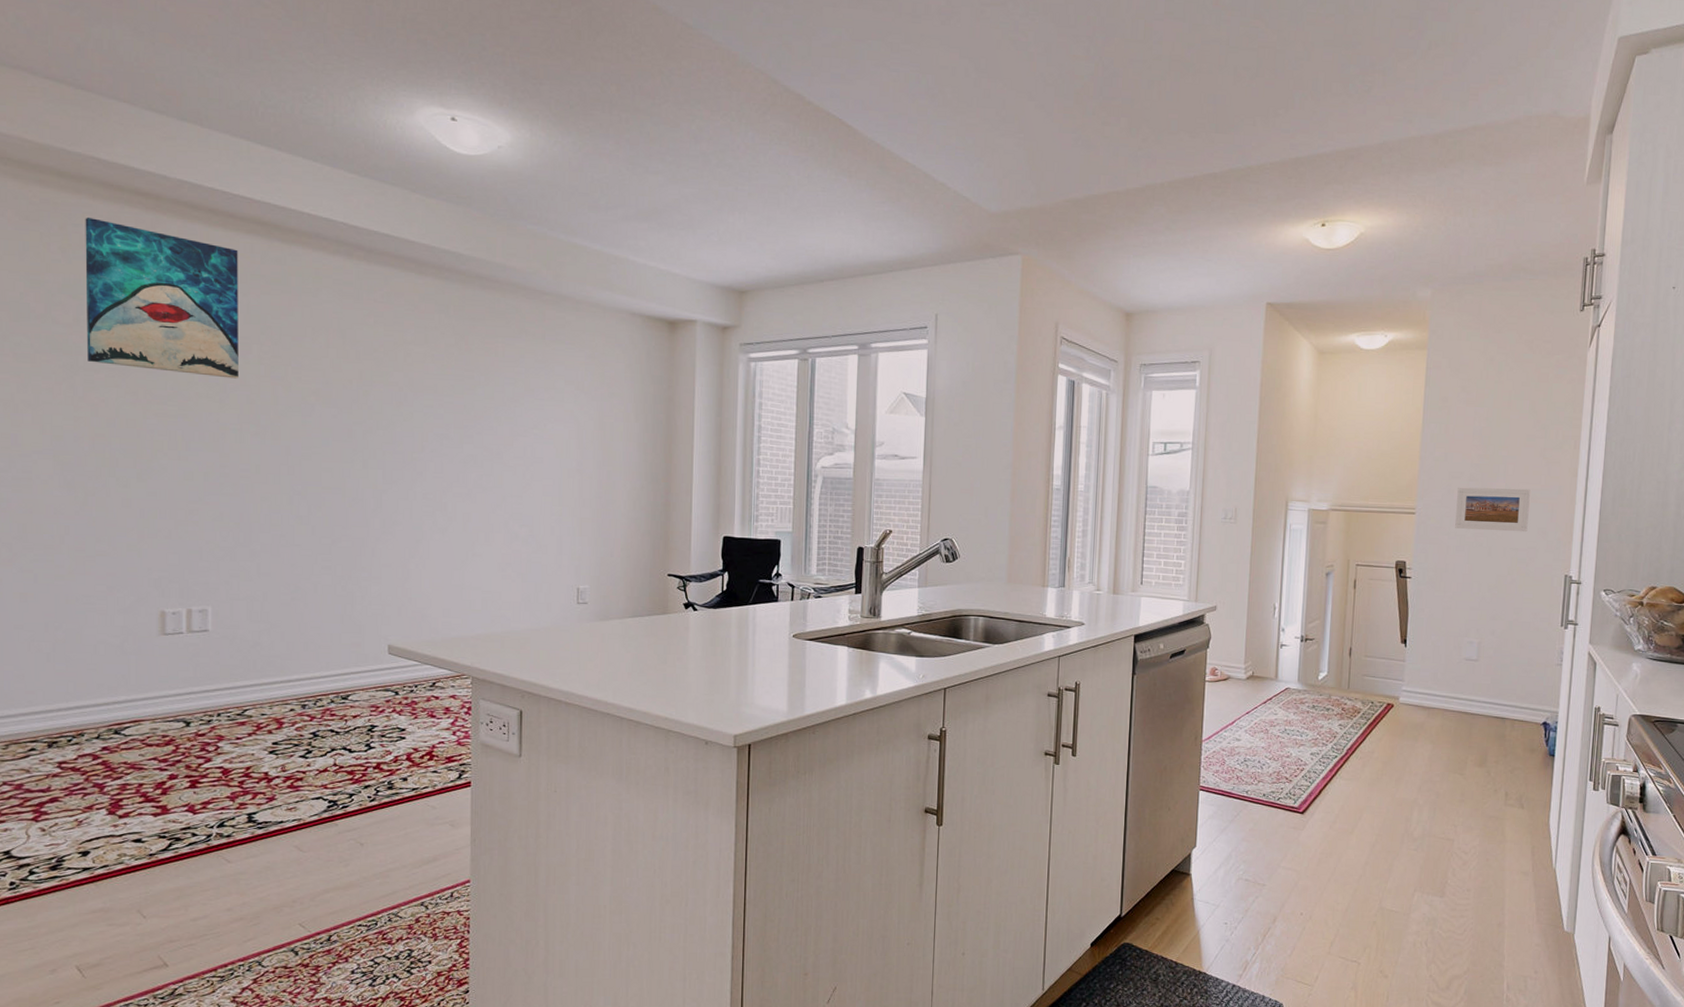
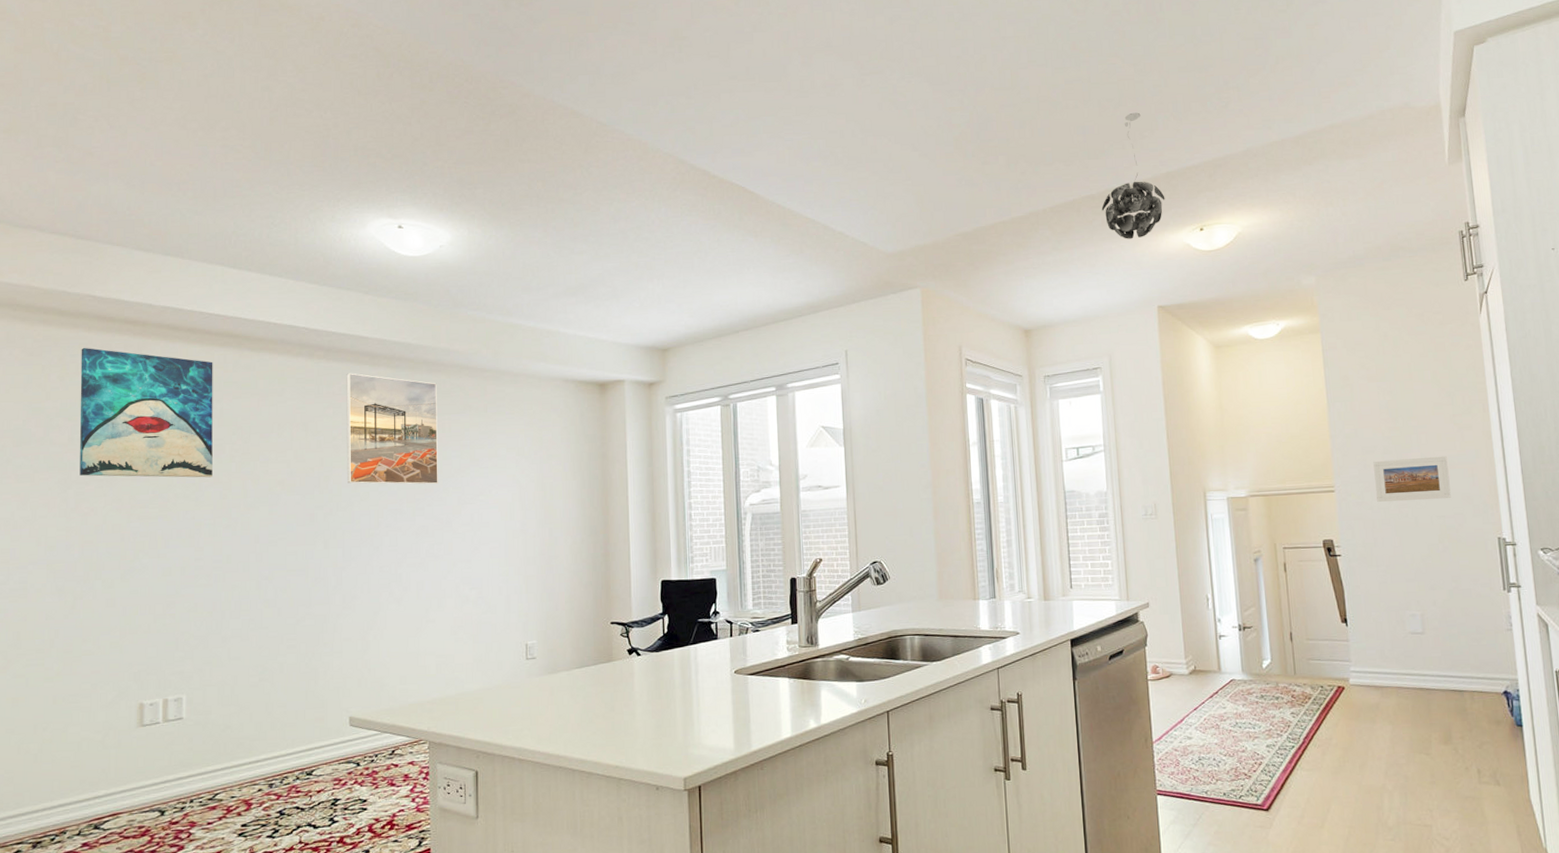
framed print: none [389,279,490,412] -> present [346,373,438,485]
pendant light: none [1222,86,1291,227] -> present [1101,112,1165,239]

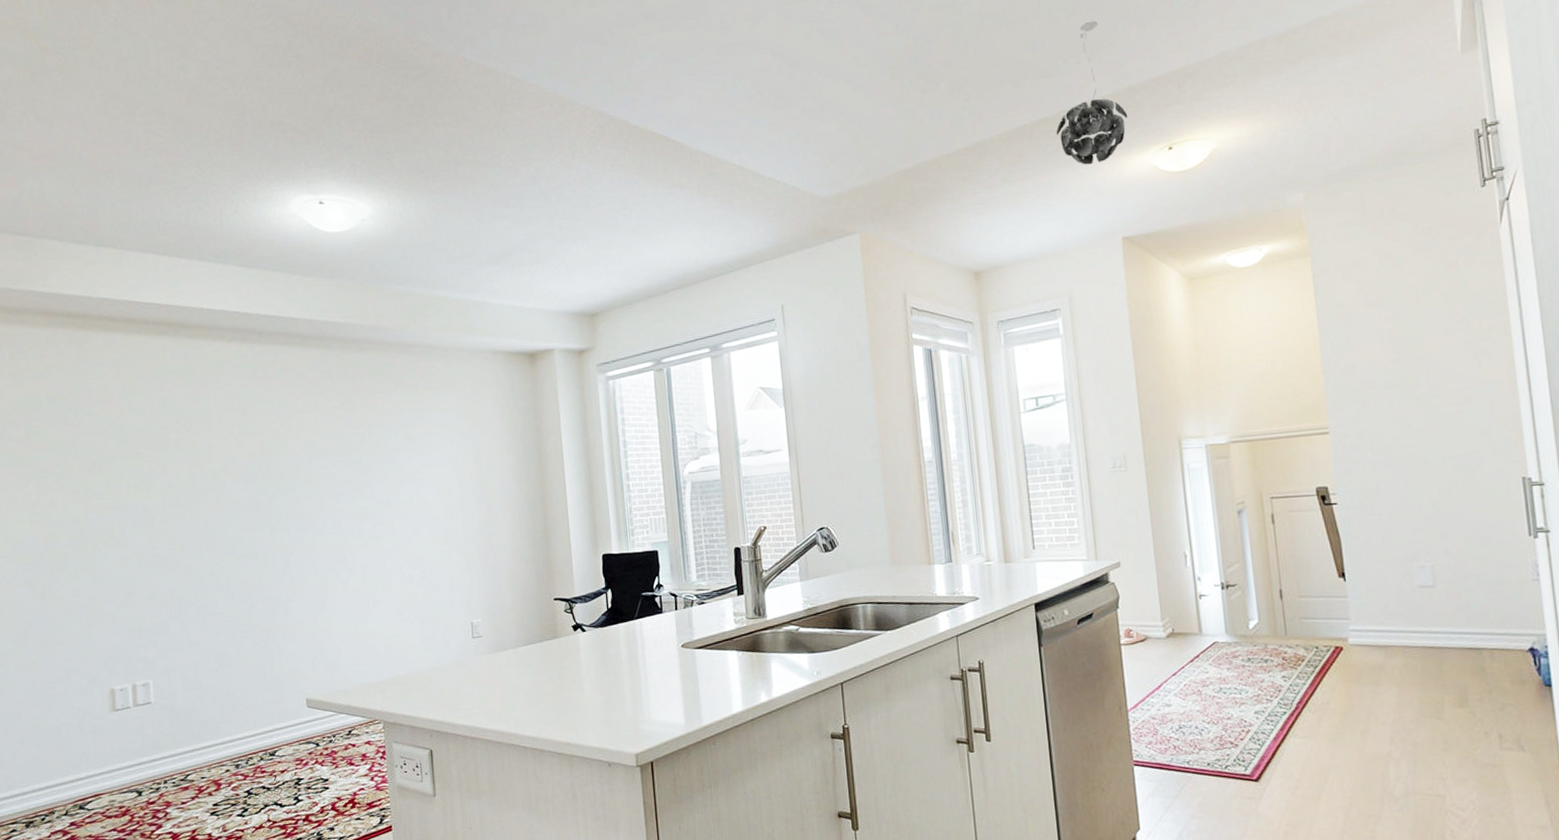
wall art: present [80,347,213,478] -> none [29,343,160,471]
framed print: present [346,373,438,485] -> none [279,355,375,468]
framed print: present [1373,456,1451,502] -> none [1374,388,1466,443]

